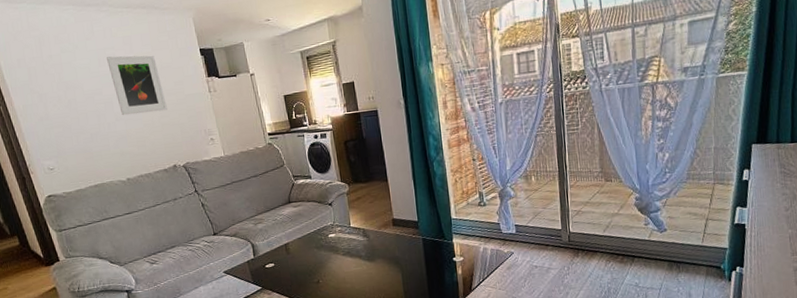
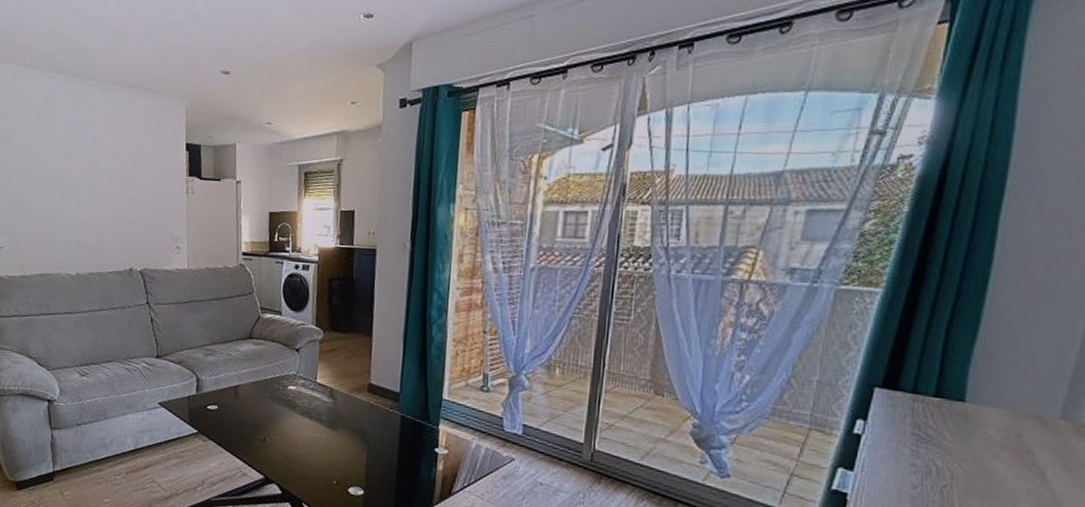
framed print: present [107,55,167,116] -> none [84,136,137,206]

